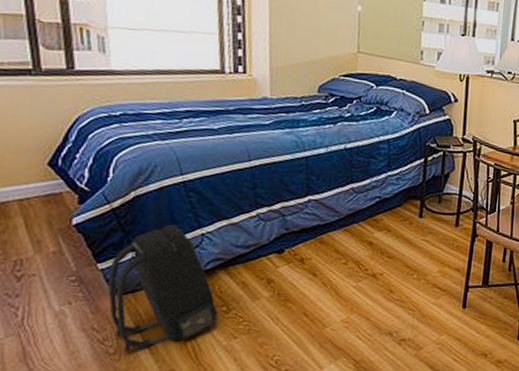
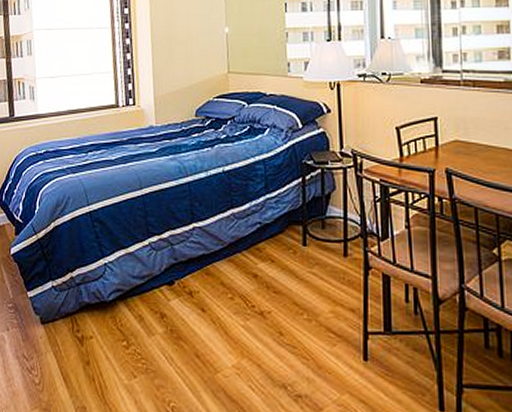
backpack: present [108,224,219,353] -> none [34,254,120,384]

